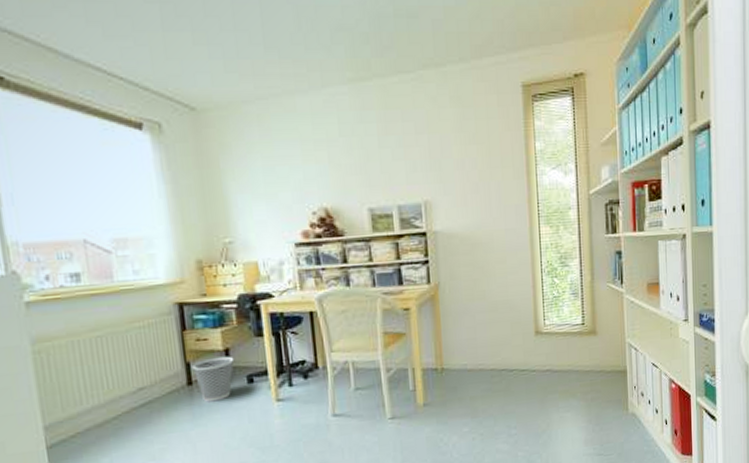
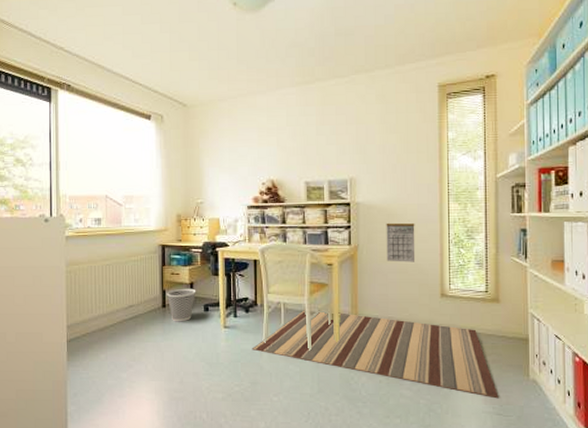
rug: none [315,365,599,439] -> present [251,309,499,399]
calendar: none [470,253,506,300] -> present [386,222,416,262]

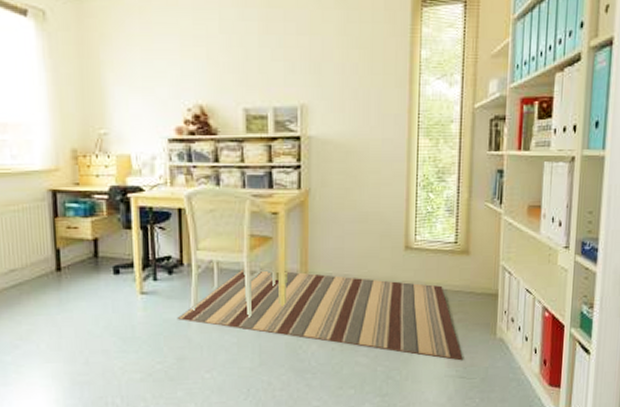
wastebasket: present [167,288,196,322] -> none [62,245,102,289]
calendar: present [386,222,416,262] -> none [343,161,378,210]

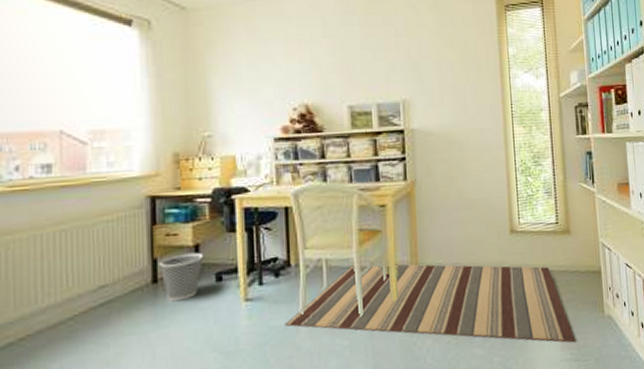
wastebasket: none [62,245,102,289] -> present [159,252,204,302]

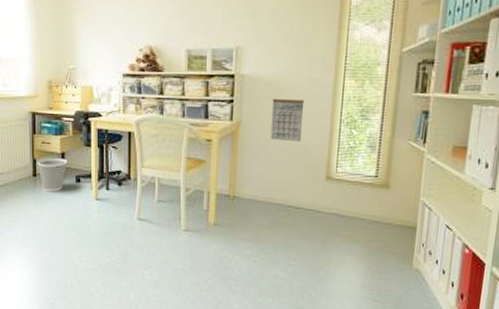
rug: present [284,263,576,343] -> none [123,185,377,285]
calendar: none [446,151,481,197] -> present [270,98,305,142]

